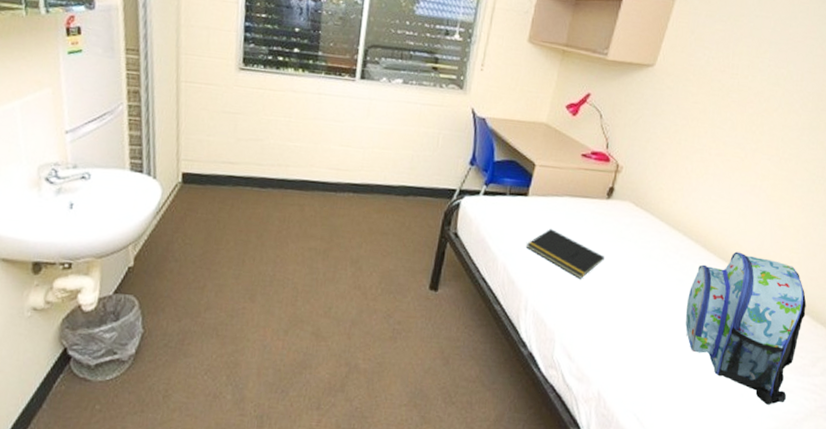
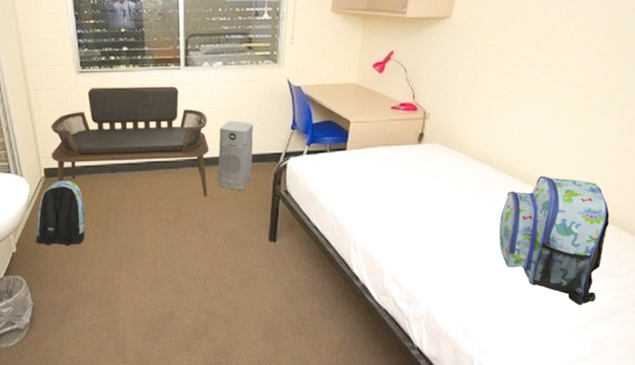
backpack: none [158,189,224,267] -> present [36,181,87,246]
bench: none [192,88,378,230] -> present [51,86,209,197]
air purifier: none [379,146,428,227] -> present [218,121,254,191]
notepad: present [526,229,604,279] -> none [350,177,421,217]

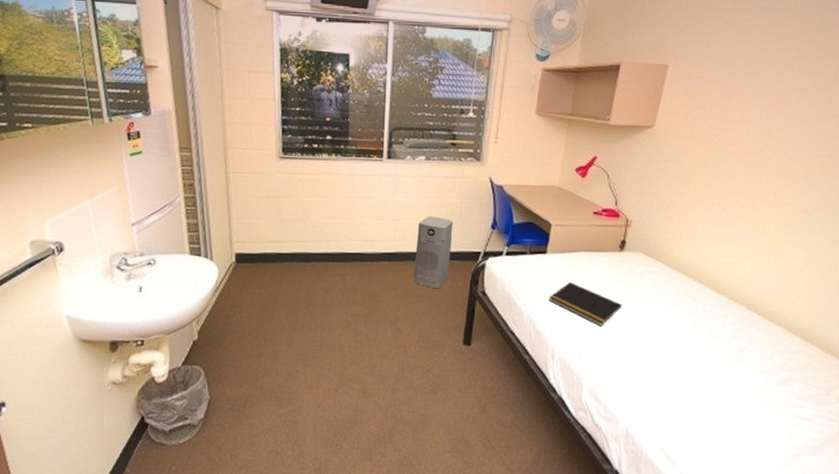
backpack: present [36,181,87,246] -> none [219,267,275,337]
bench: present [51,86,209,197] -> none [244,174,407,294]
notepad: none [350,177,421,217] -> present [549,282,622,326]
backpack: present [498,176,610,305] -> none [702,292,816,434]

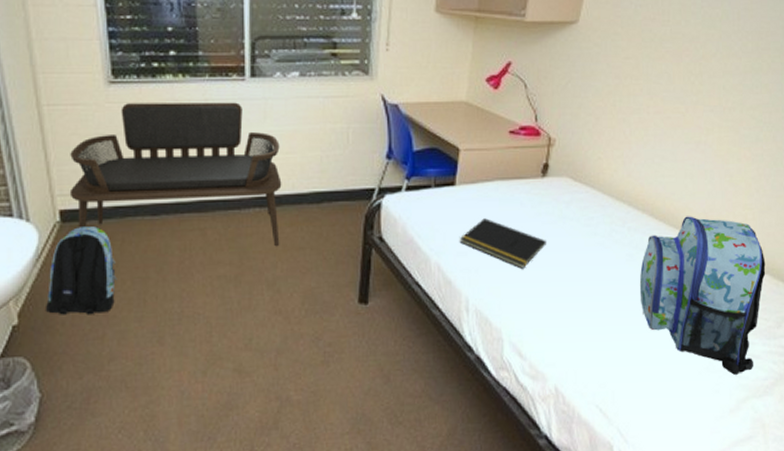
backpack: none [219,267,275,337] -> present [46,226,117,315]
bench: none [244,174,407,294] -> present [69,102,282,247]
air purifier: present [413,216,453,289] -> none [293,147,339,238]
backpack: none [702,292,816,434] -> present [639,216,766,375]

